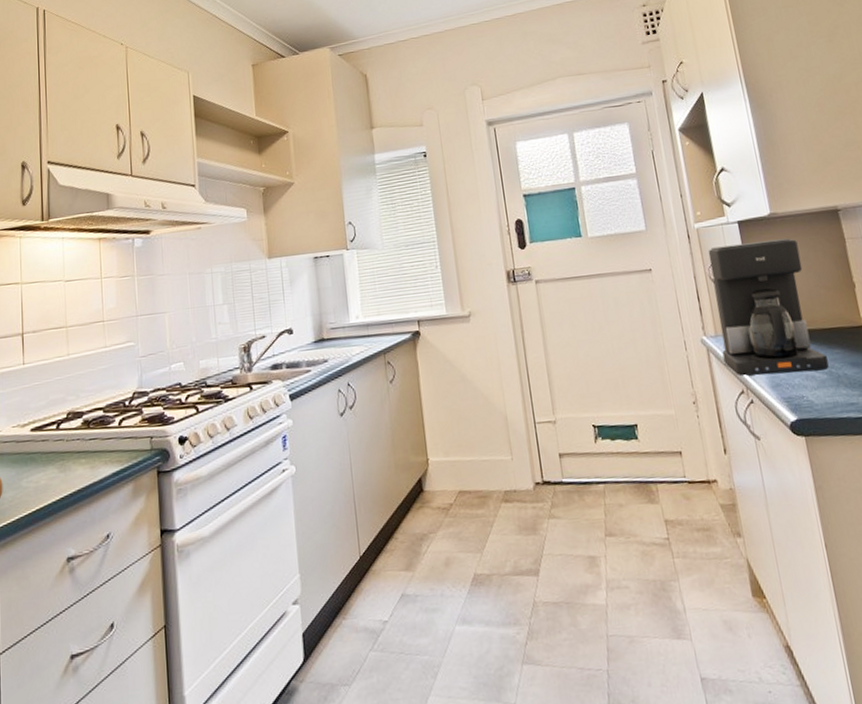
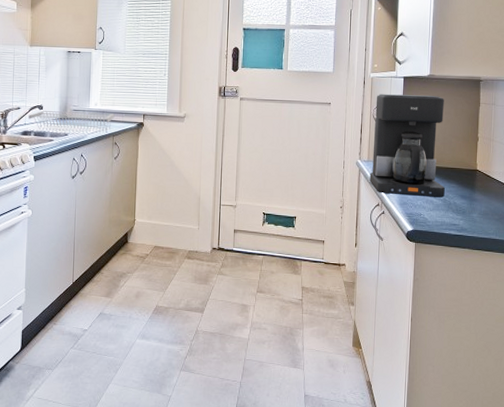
dish rack: none [276,325,383,361] -> present [28,110,115,133]

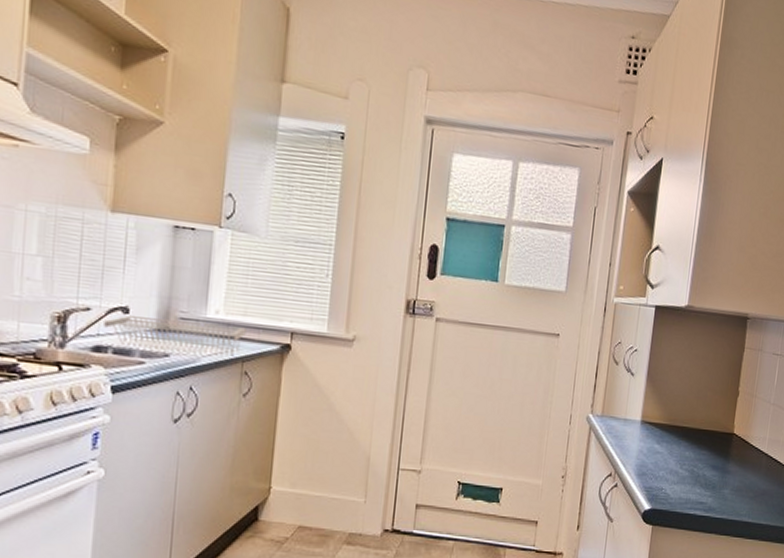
coffee maker: present [369,94,445,198] -> none [602,326,703,468]

